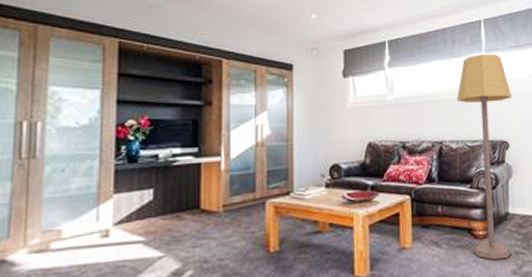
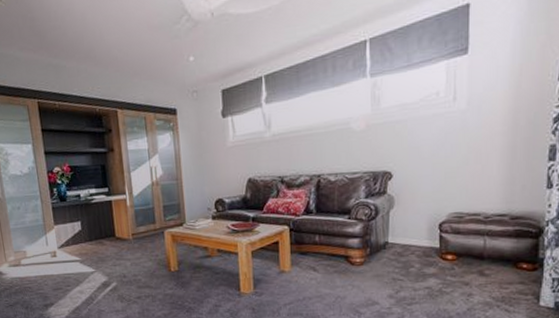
lamp: present [456,54,512,260] -> none [336,78,398,285]

